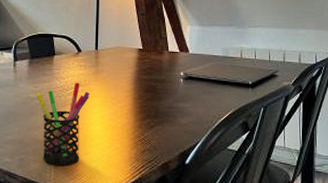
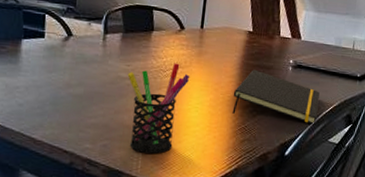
notepad: none [130,83,213,133] -> present [232,69,320,125]

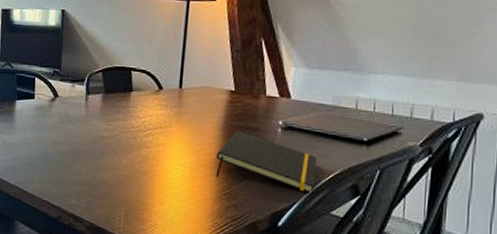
pen holder: present [127,63,190,154] -> none [108,123,170,214]

